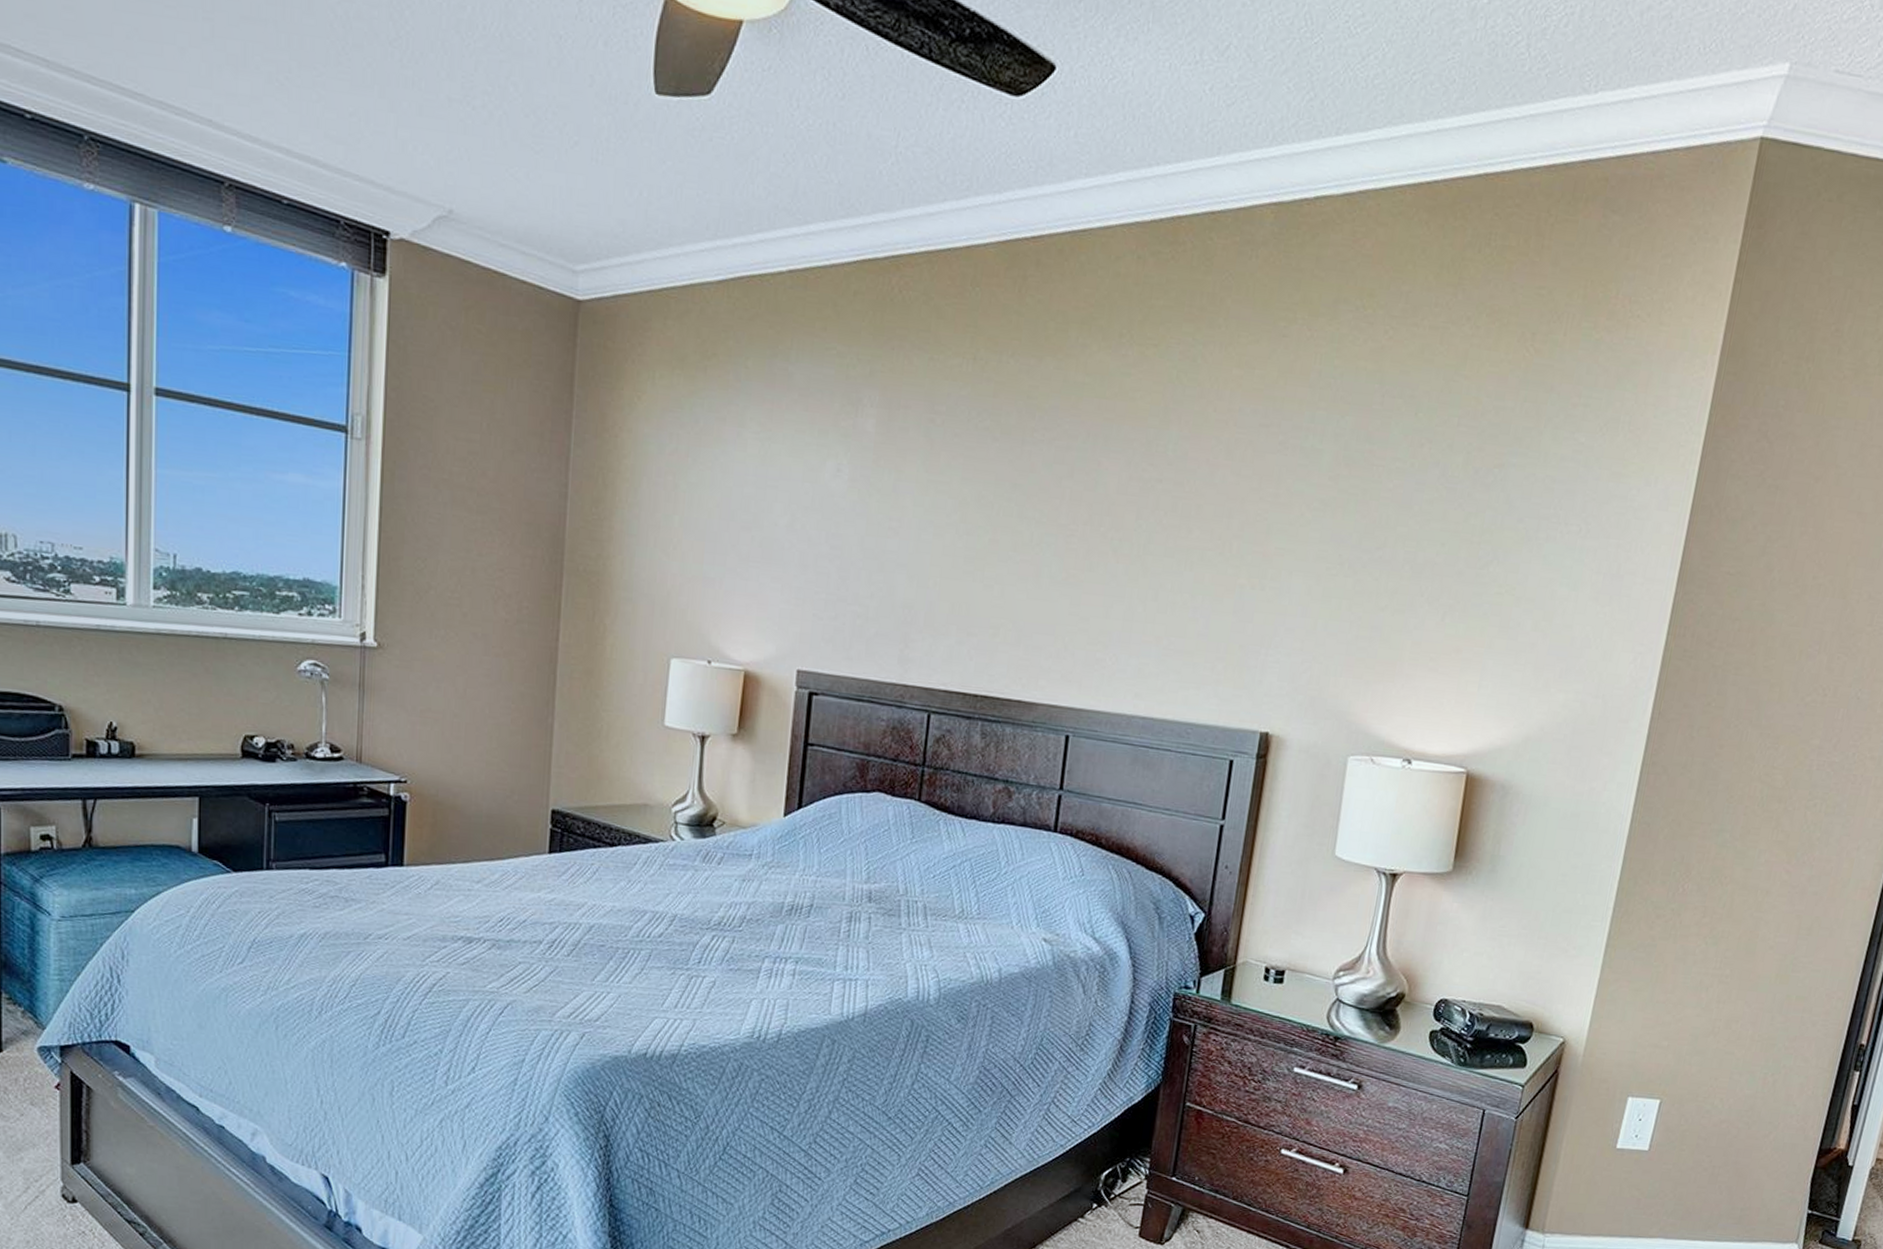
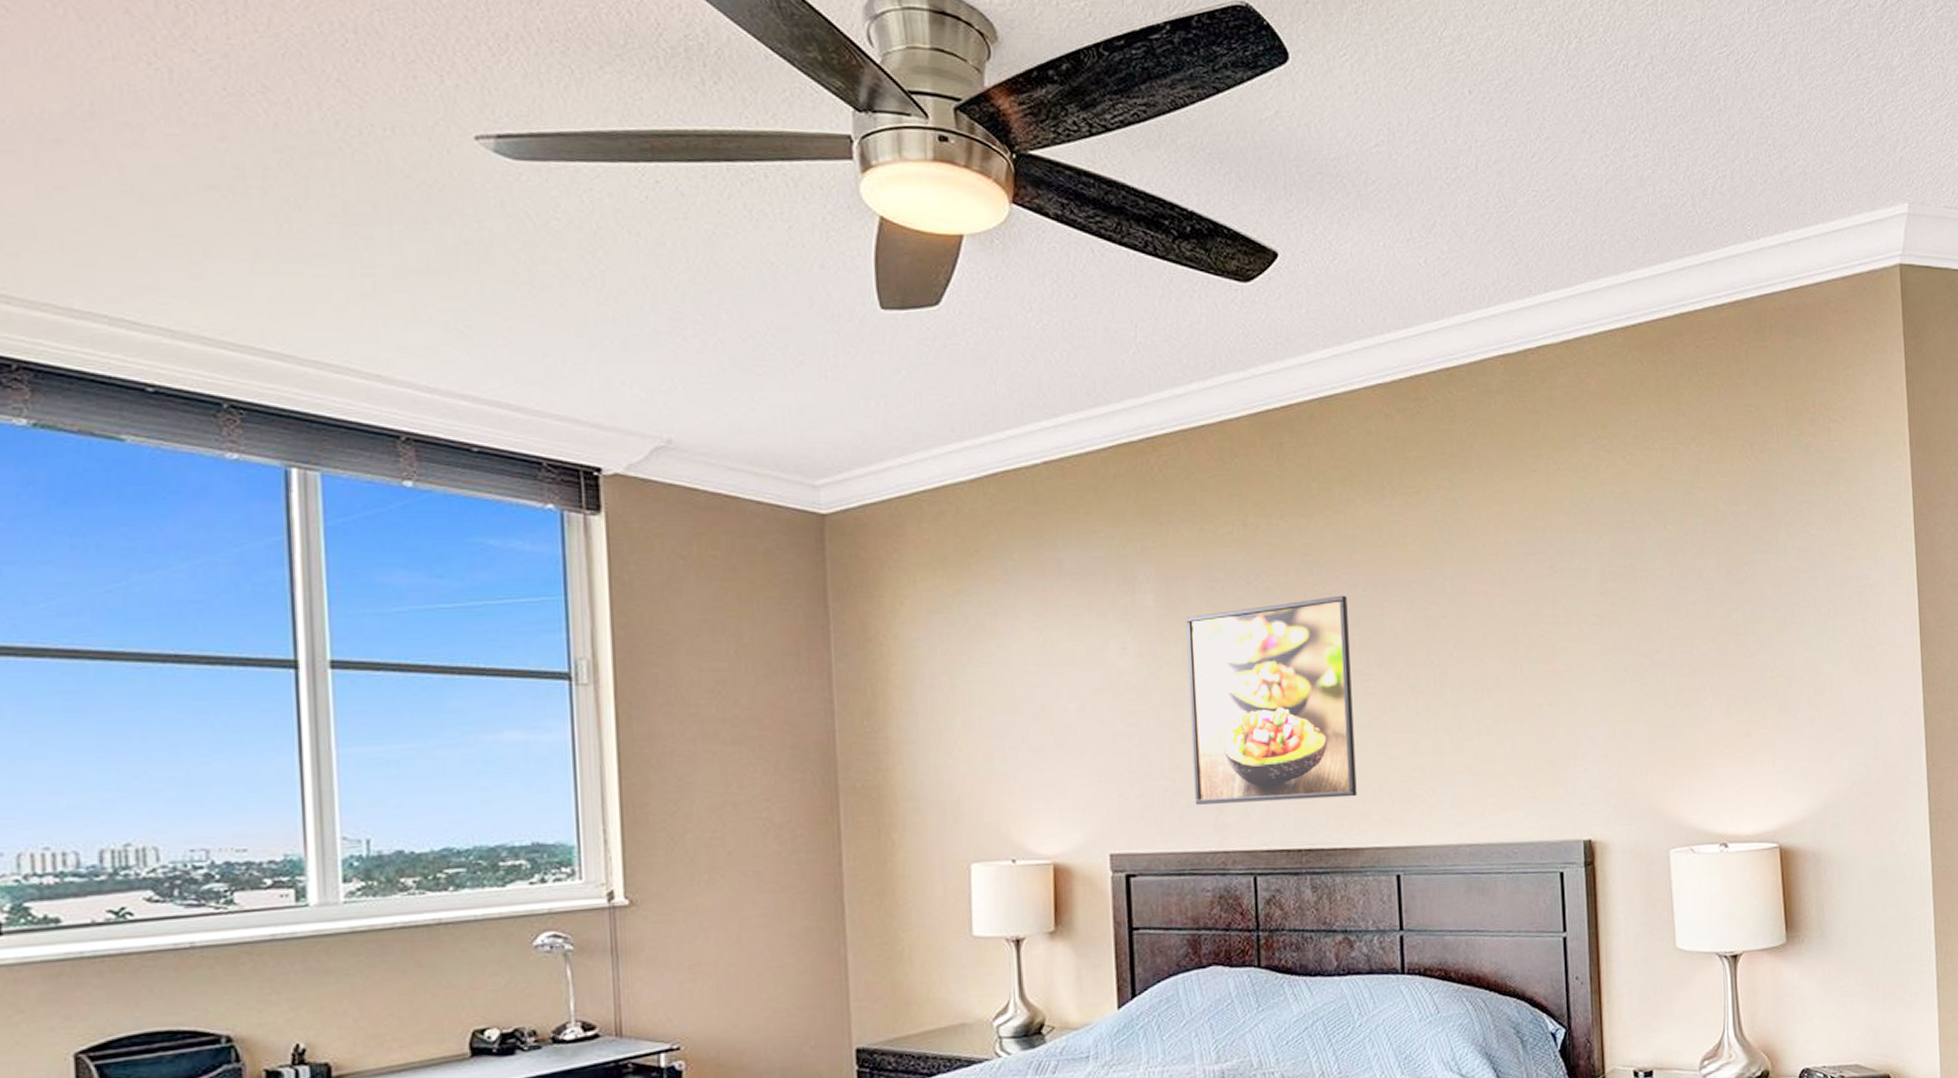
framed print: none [883,444,1065,651] -> present [1185,595,1357,805]

